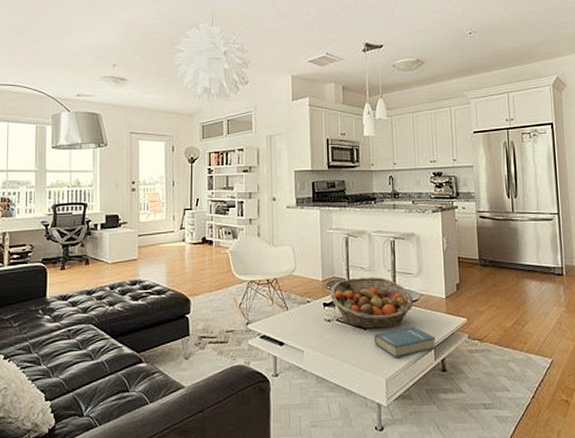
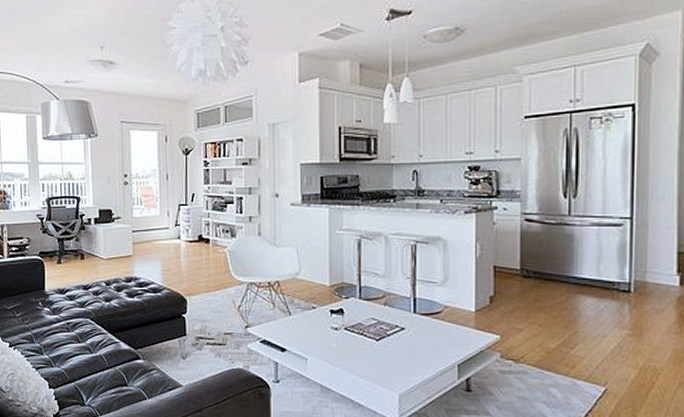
fruit basket: present [331,277,414,329] -> none [339,284,436,341]
hardback book: present [374,326,436,358] -> none [388,340,461,374]

